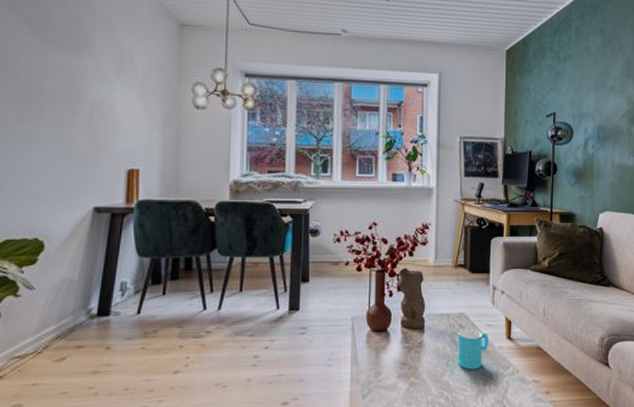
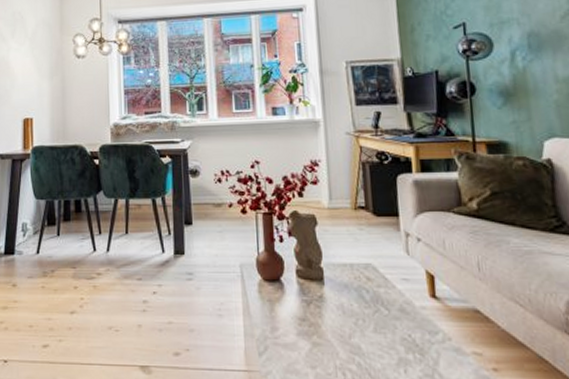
cup: present [458,329,488,370] -> none [366,283,407,333]

